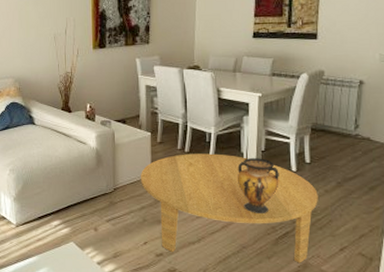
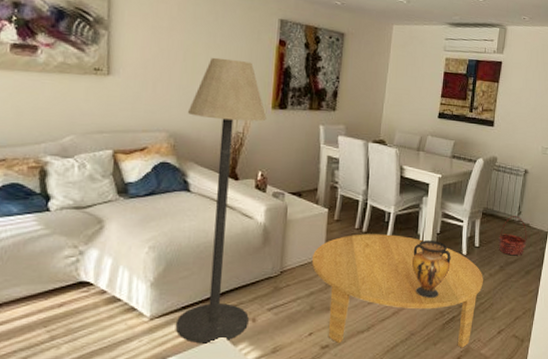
floor lamp: none [27,11,91,247] -> present [175,57,267,344]
basket: none [333,130,369,171] -> present [498,216,527,256]

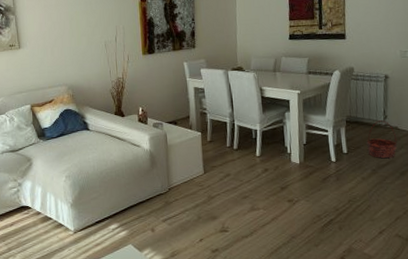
floor lamp: present [175,57,267,344] -> none [79,20,149,251]
coffee table: present [311,234,483,348] -> none [193,149,357,249]
vase: present [411,240,451,298] -> none [282,151,321,204]

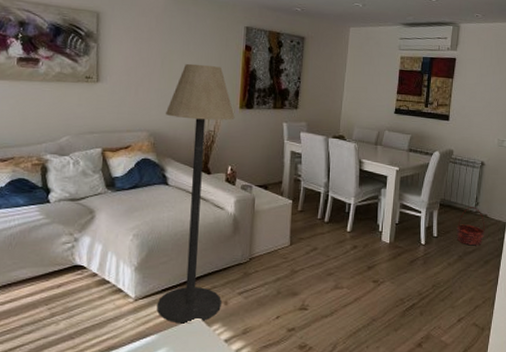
floor lamp: none [79,20,149,251] -> present [156,63,235,324]

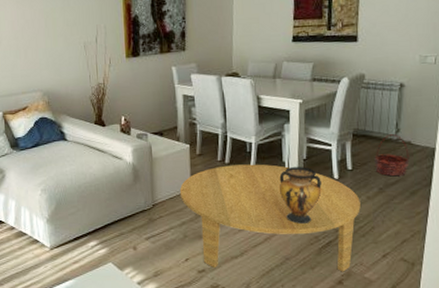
floor lamp: present [156,63,235,324] -> none [55,18,130,269]
coffee table: none [277,224,442,335] -> present [179,164,361,272]
vase: none [371,230,410,285] -> present [278,167,322,224]

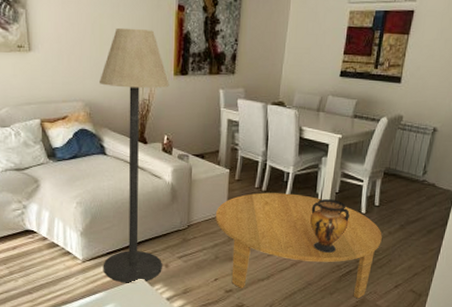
floor lamp: none [55,18,130,269] -> present [100,27,169,283]
basket: present [375,134,410,177] -> none [399,175,432,215]

